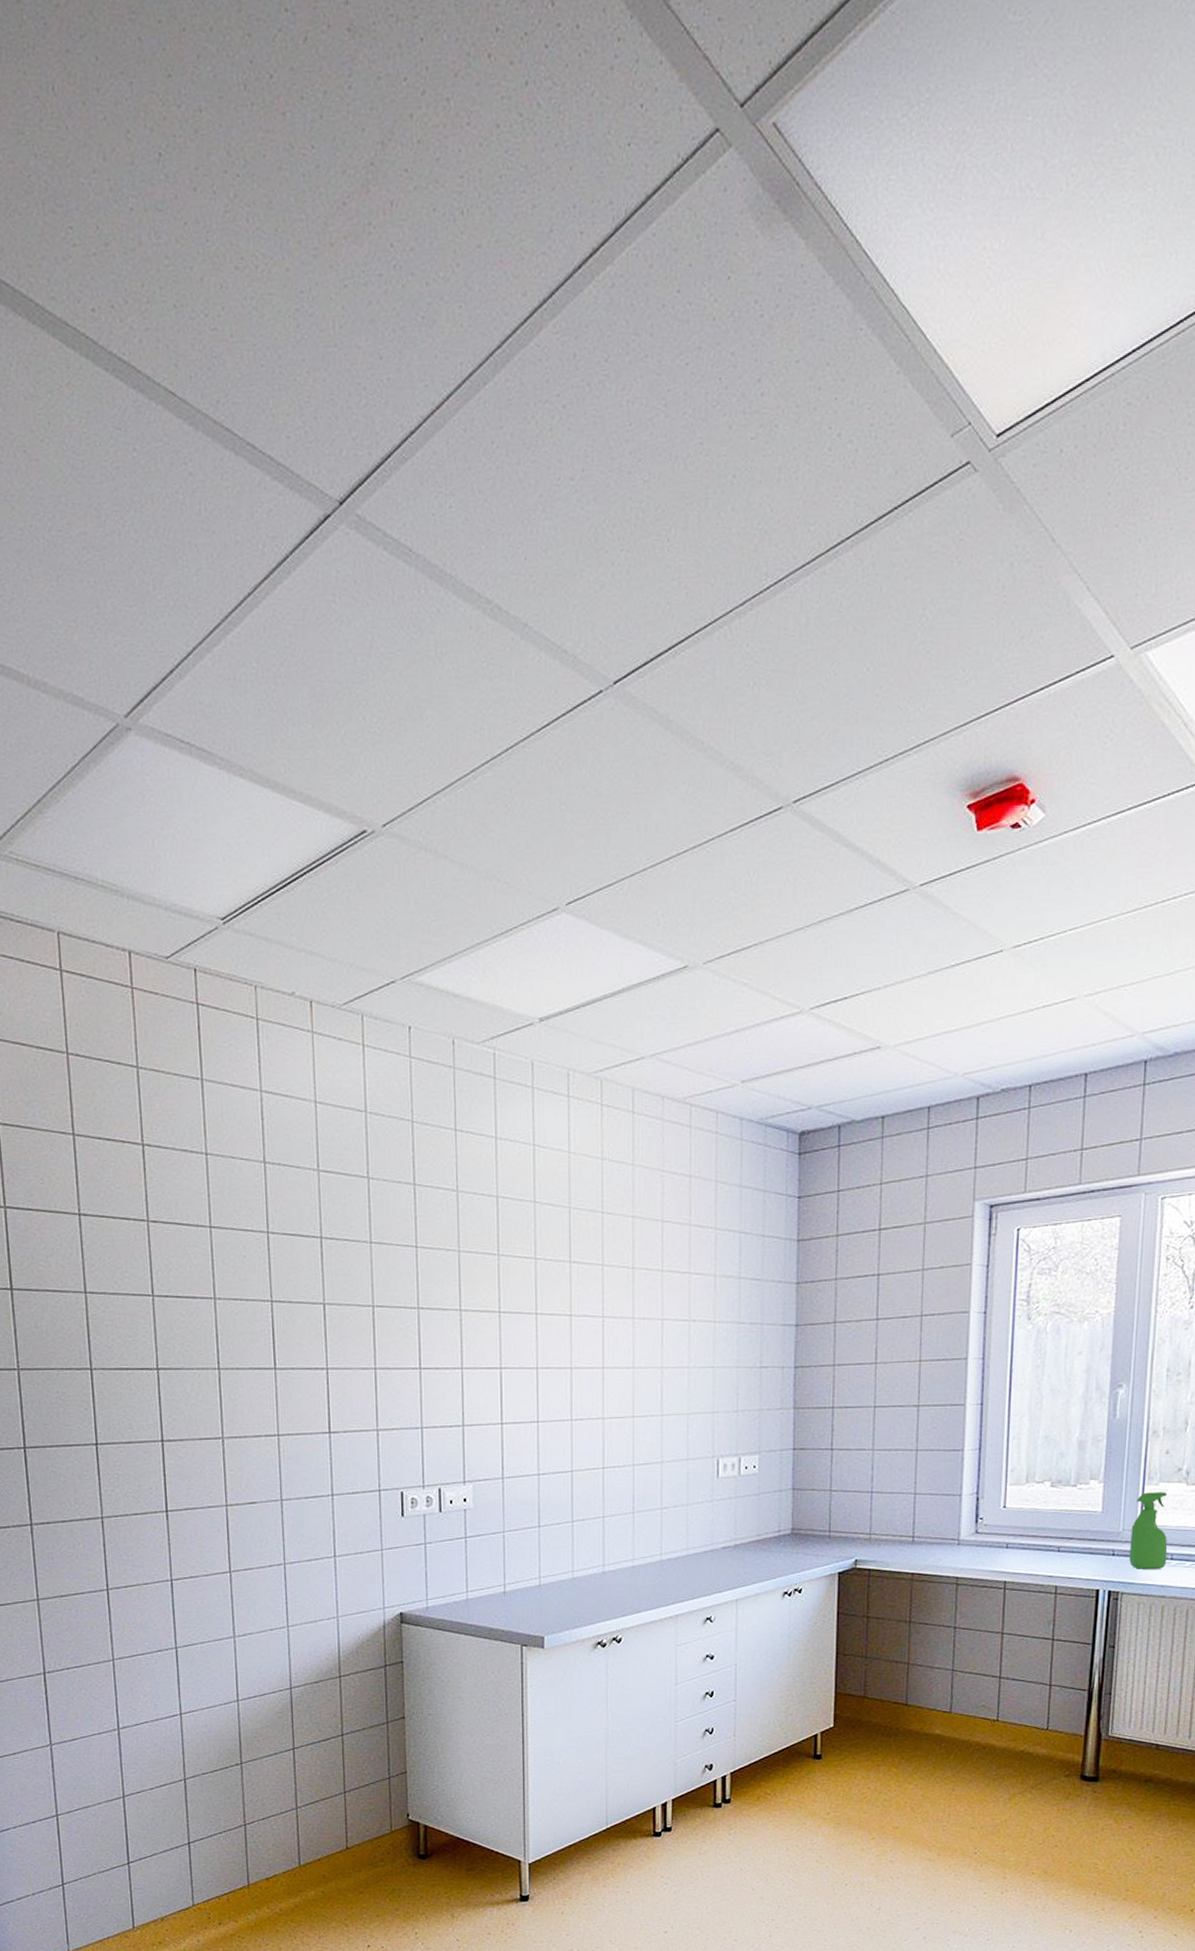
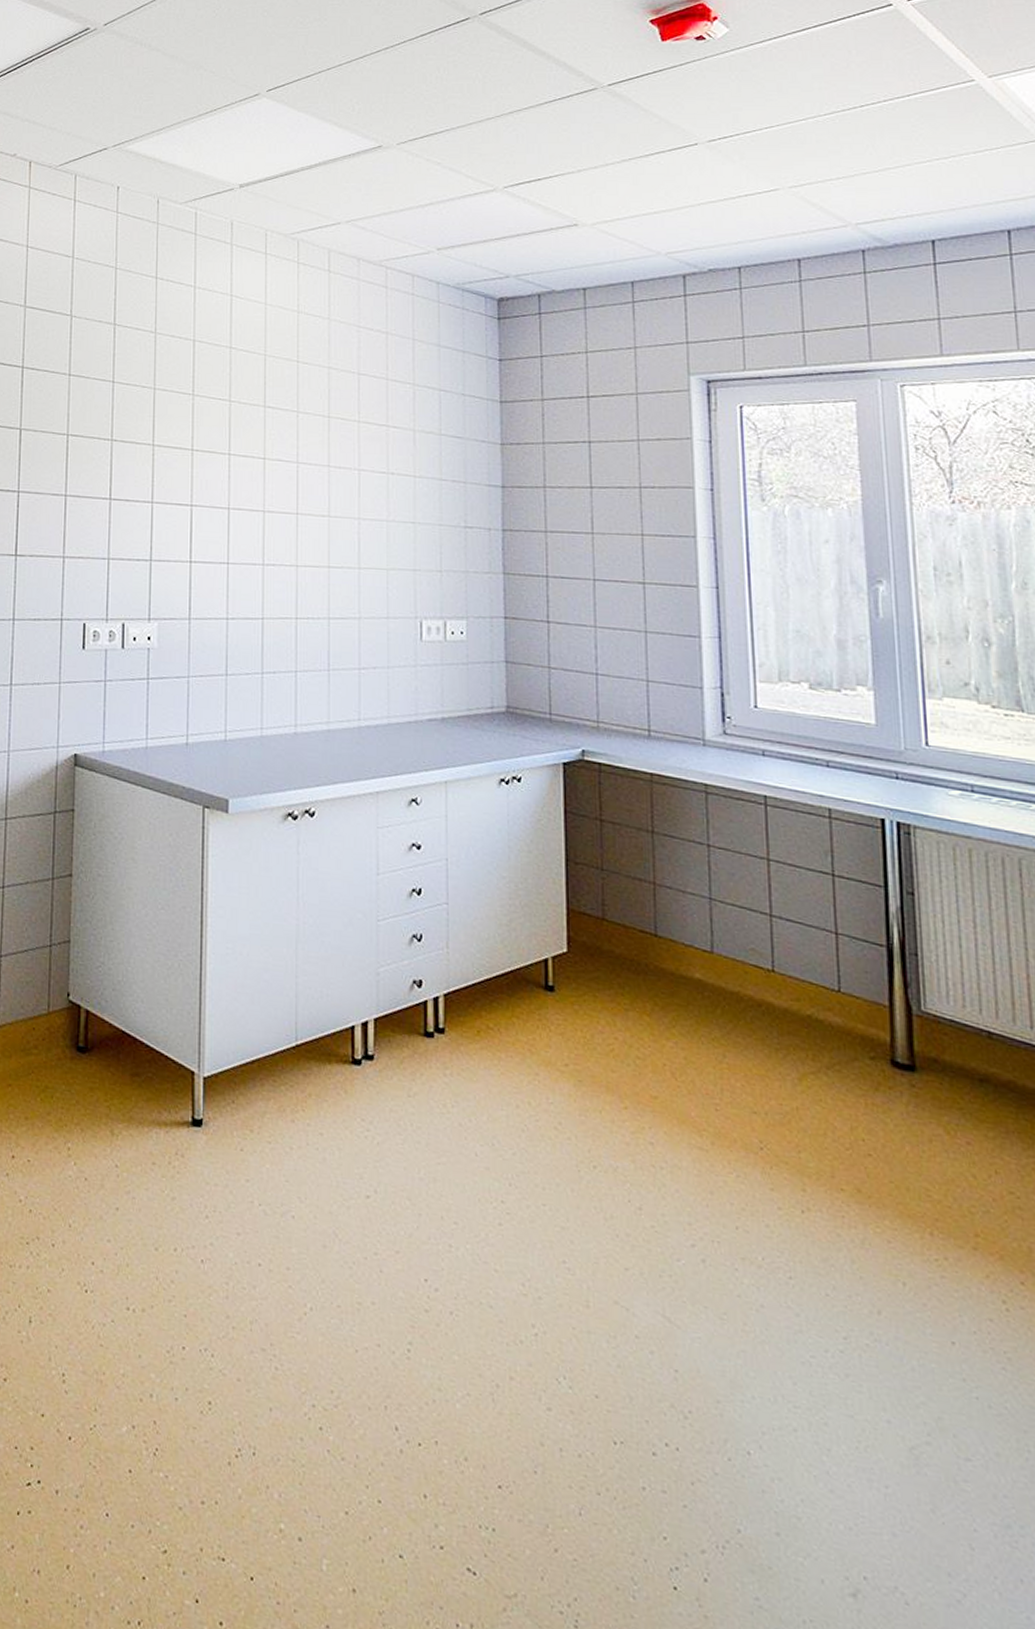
spray bottle: present [1129,1492,1168,1569] -> none [915,707,967,802]

